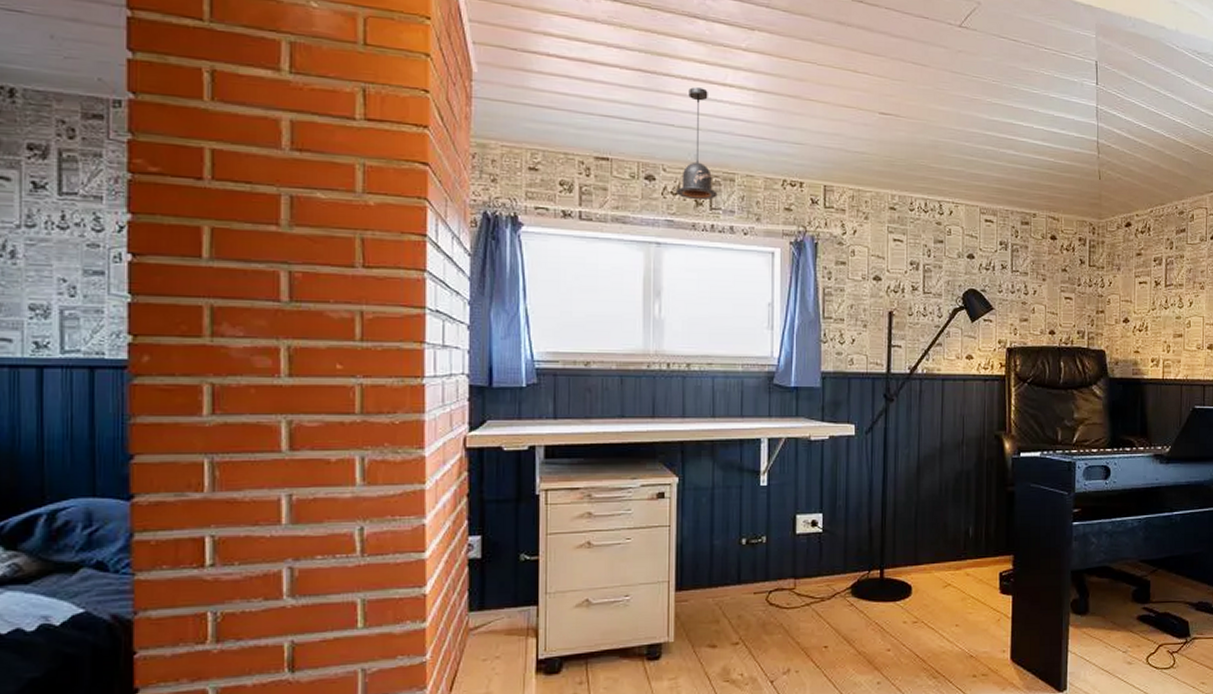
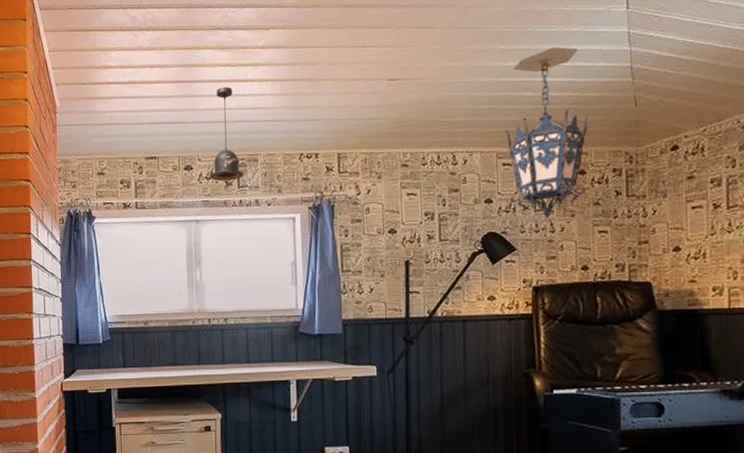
hanging lantern: none [989,108,1063,281] -> present [505,46,590,219]

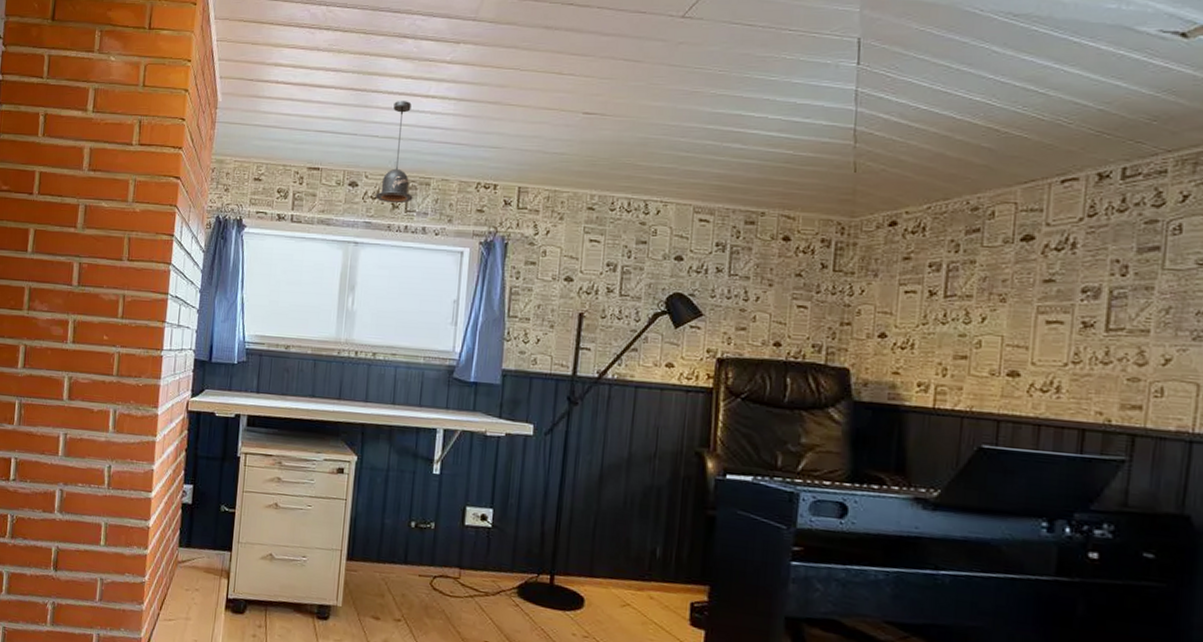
hanging lantern: present [505,46,590,219] -> none [702,97,803,285]

